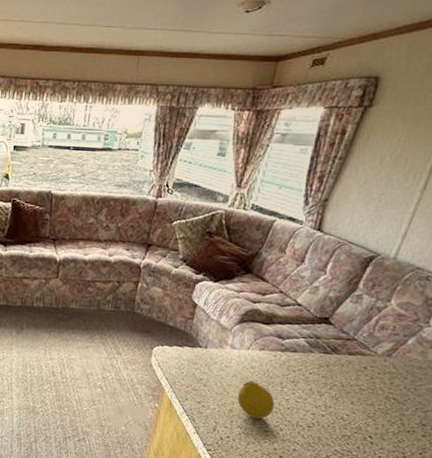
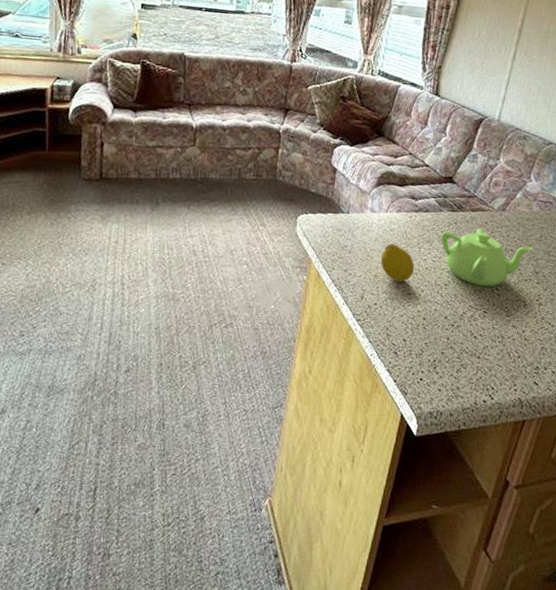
teapot: none [308,372,422,434] -> present [441,228,533,287]

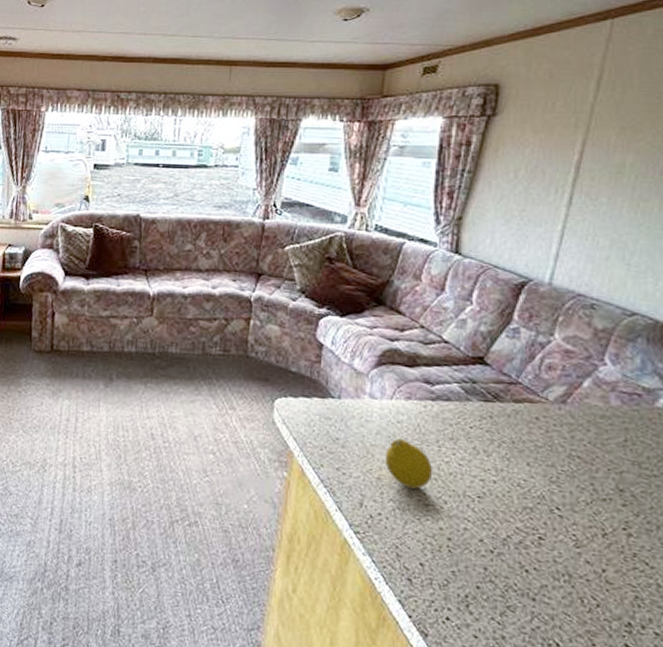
teapot: present [441,228,533,287] -> none [470,425,613,505]

